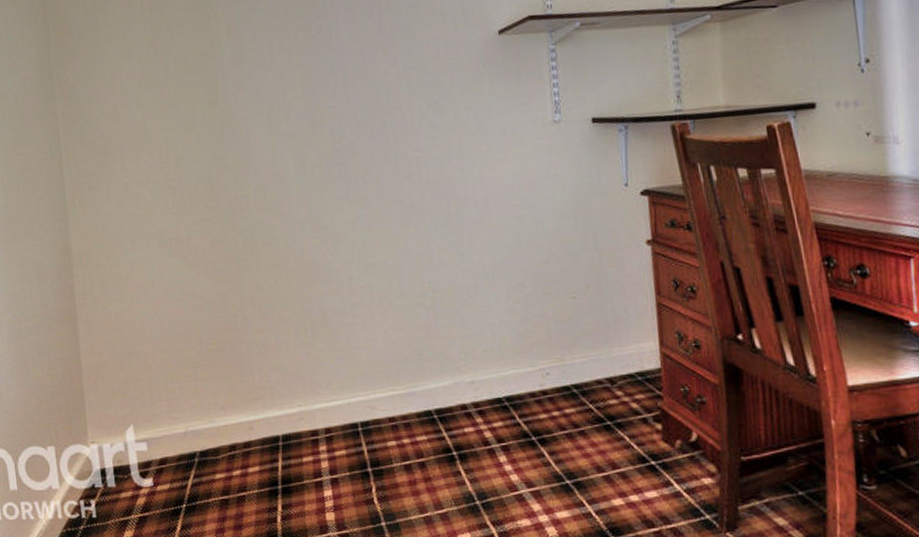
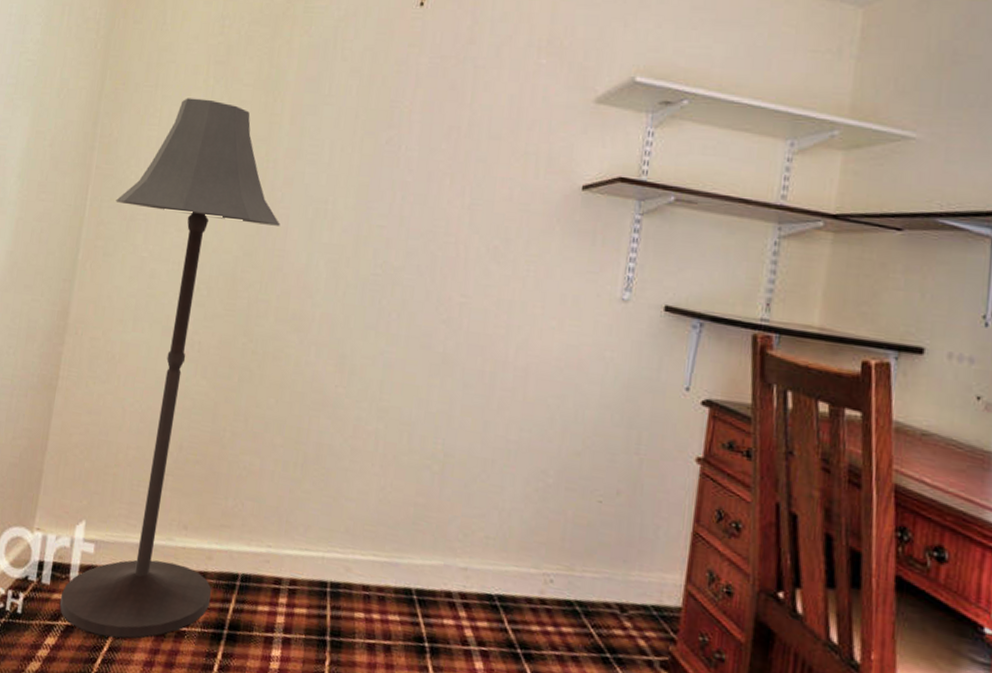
floor lamp: none [87,29,261,519] -> present [59,98,281,639]

